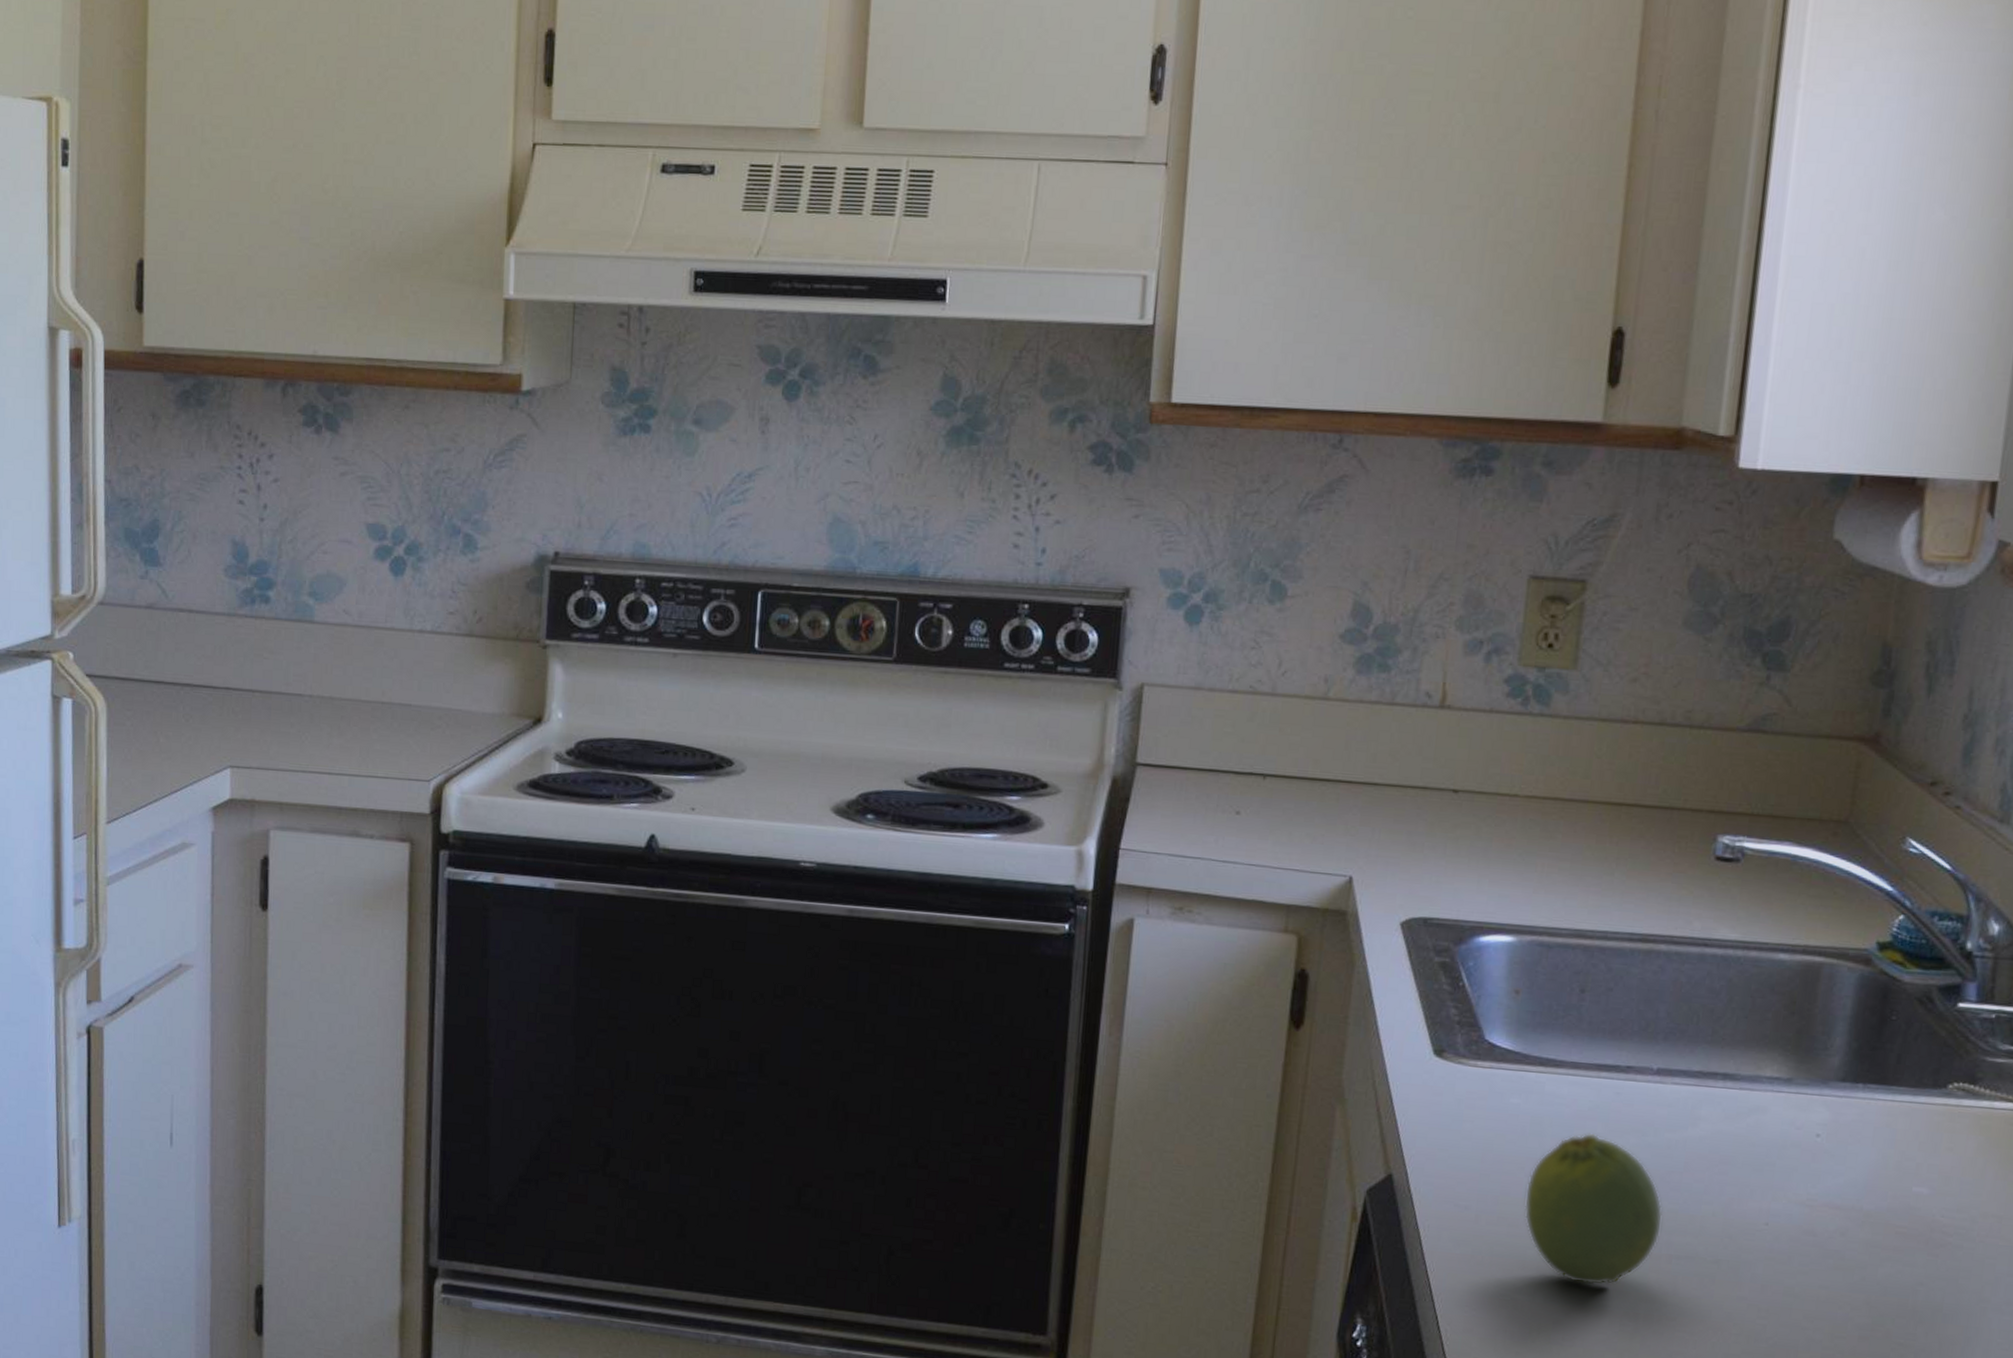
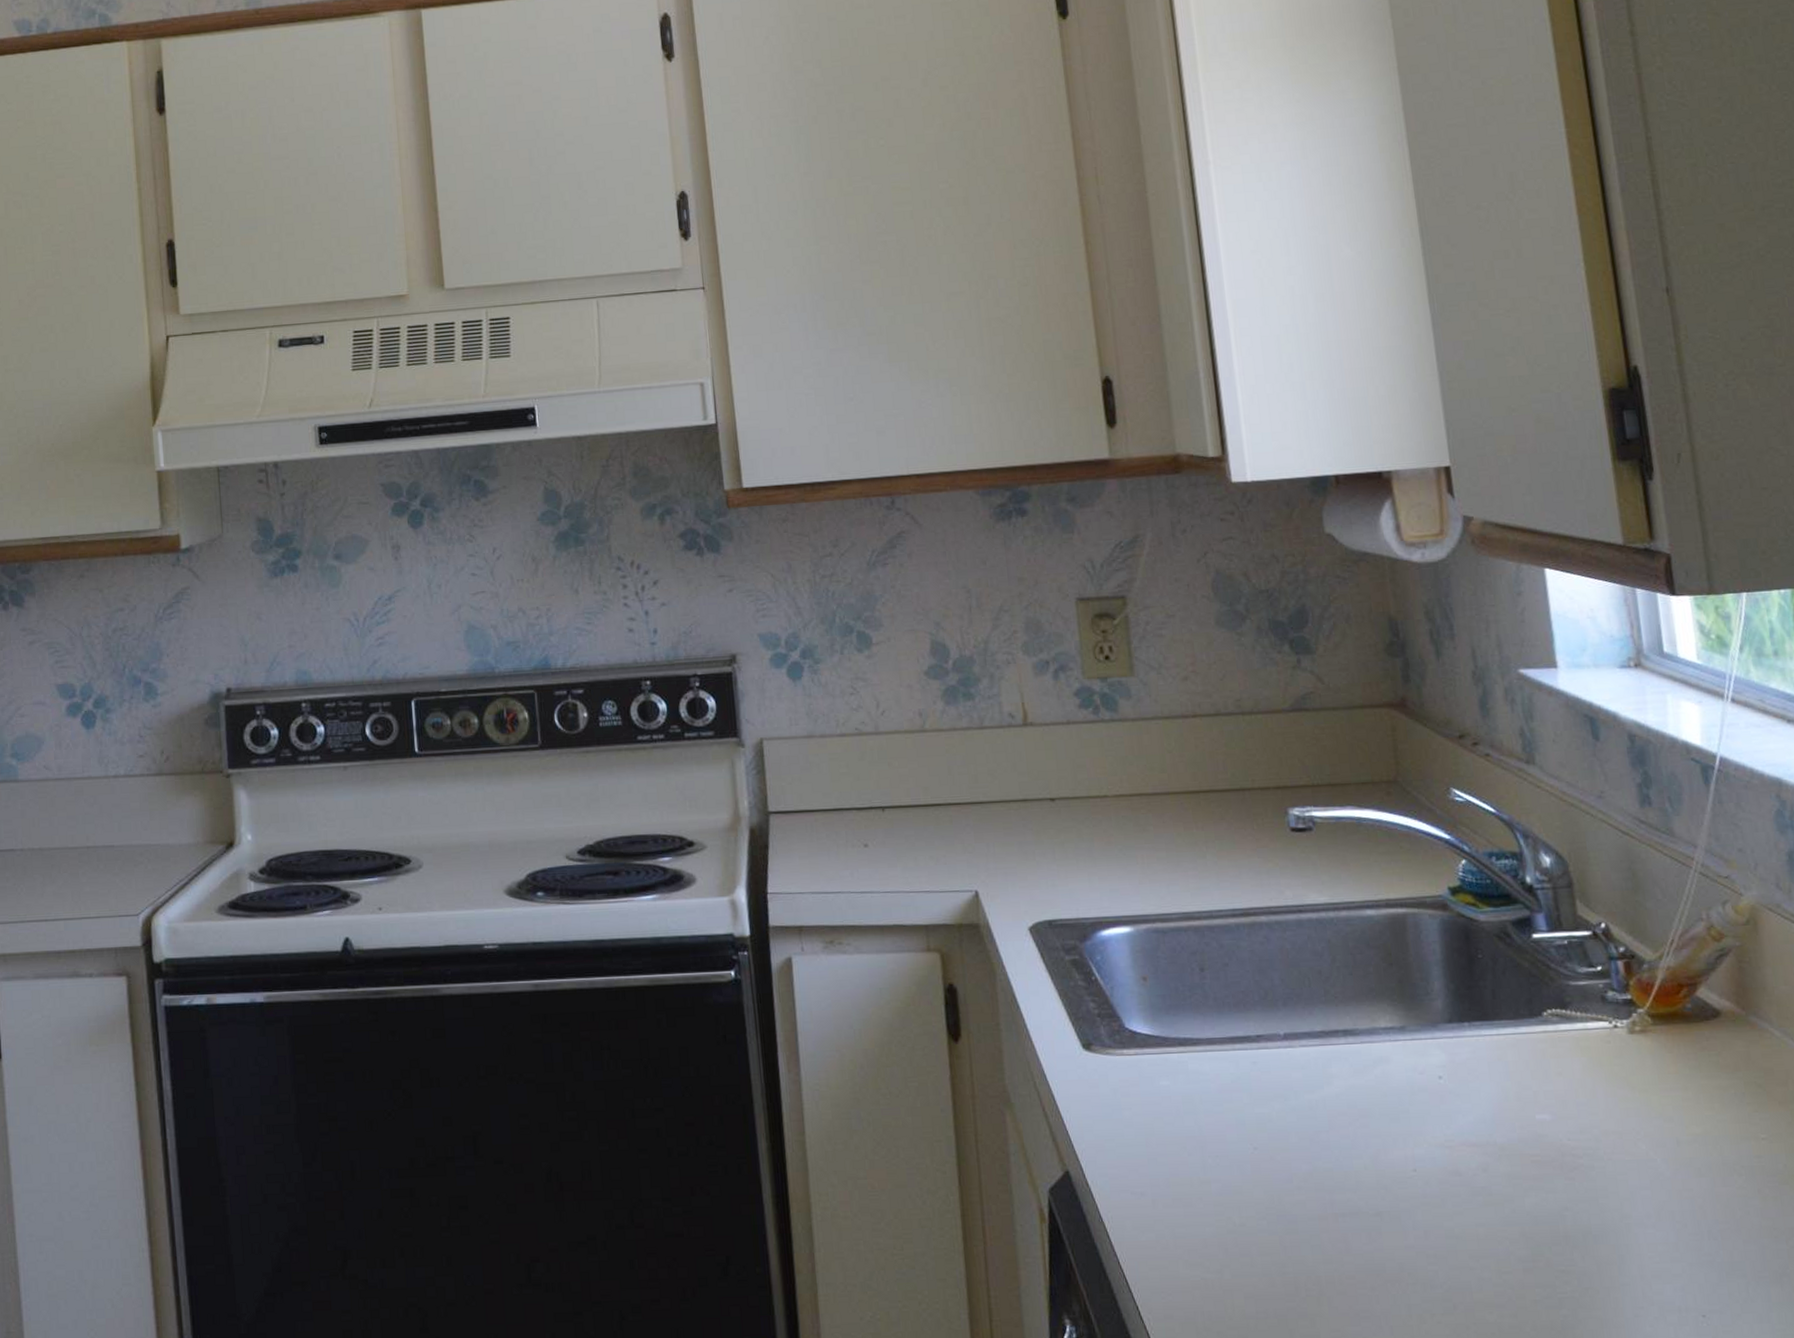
fruit: present [1524,1133,1663,1285] -> none [1191,1104,1323,1254]

